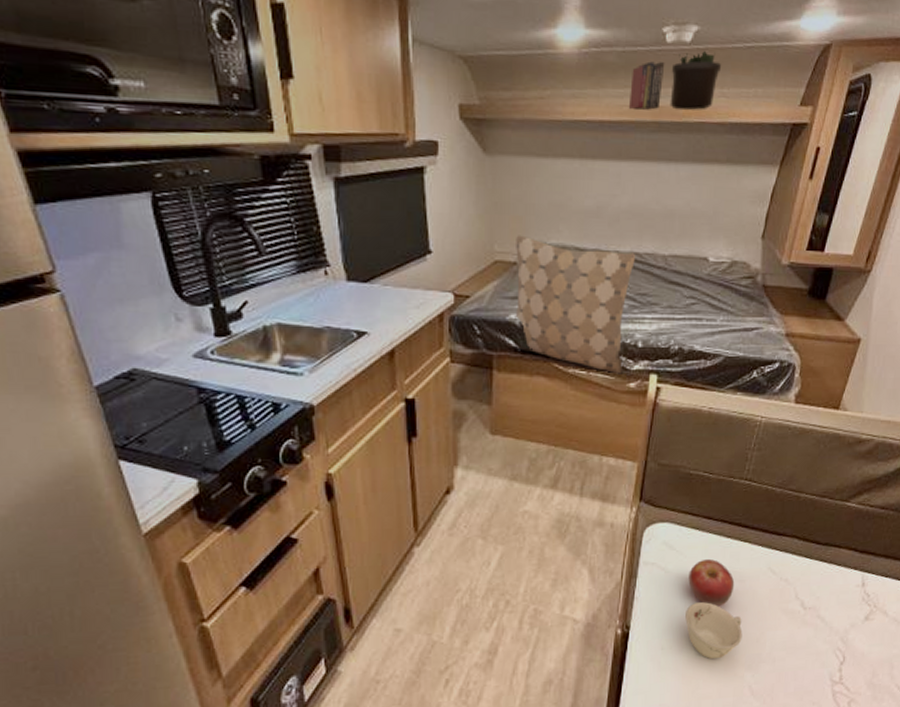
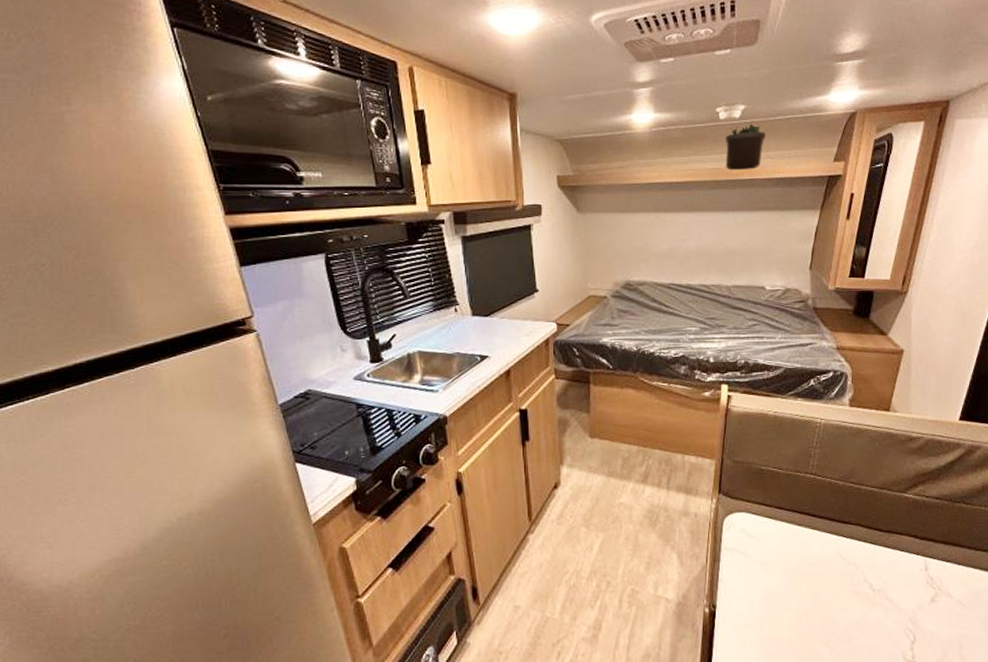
pillow: present [515,235,635,374] -> none [605,274,703,385]
books: present [628,61,665,111] -> none [691,134,720,173]
teacup: present [685,601,743,659] -> none [765,583,818,637]
fruit: present [688,558,735,606] -> none [766,544,808,588]

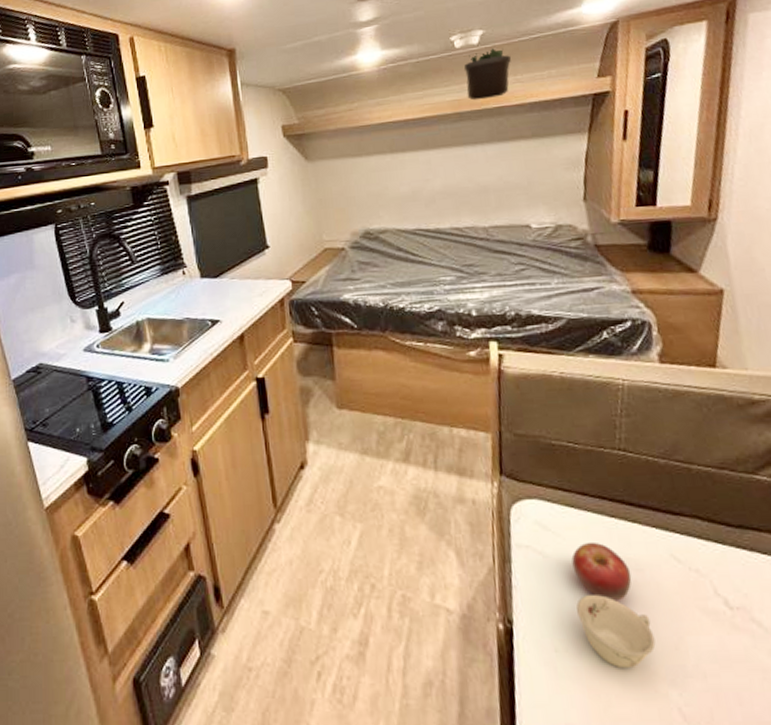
teacup: none [765,583,818,637] -> present [576,593,656,669]
fruit: none [766,544,808,588] -> present [571,541,632,600]

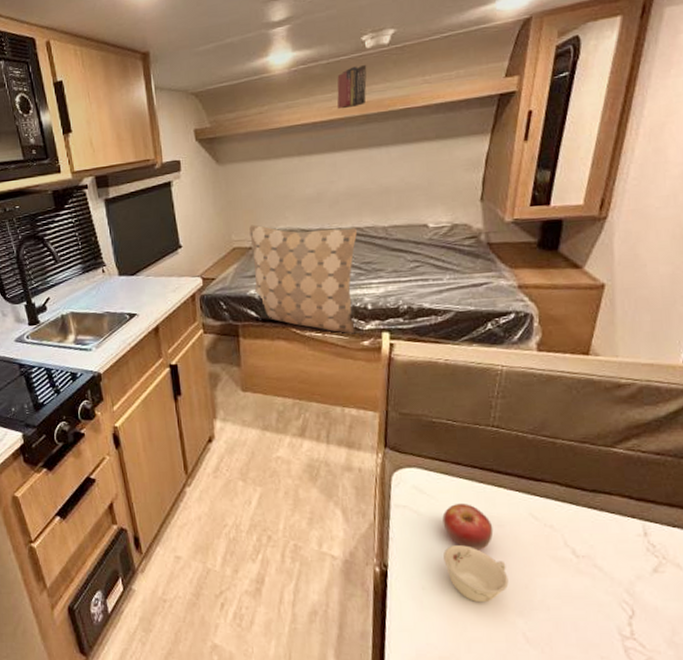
pillow: none [341,224,460,344] -> present [249,224,357,334]
books: none [427,64,458,107] -> present [336,65,367,110]
planter: present [463,48,511,101] -> none [373,47,420,102]

